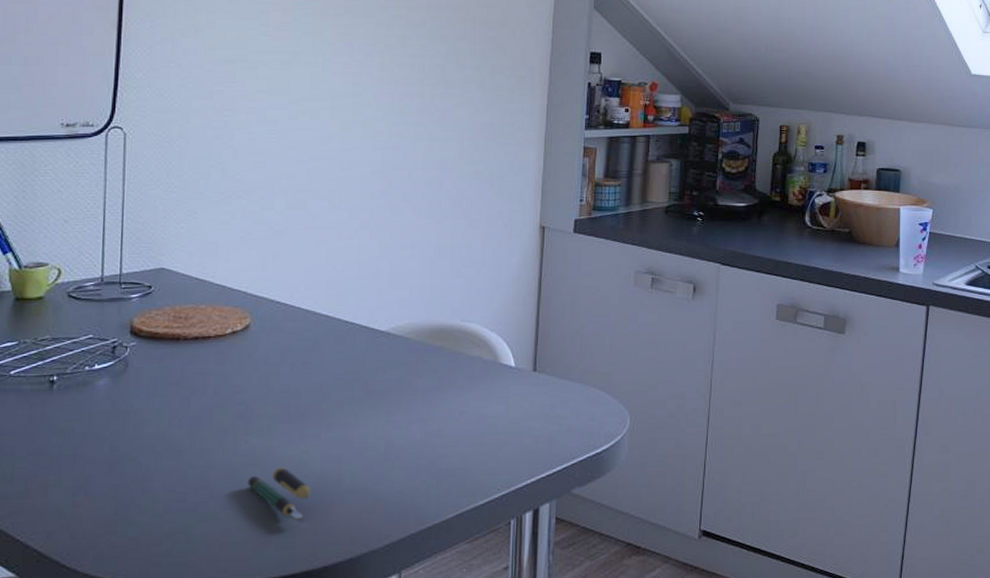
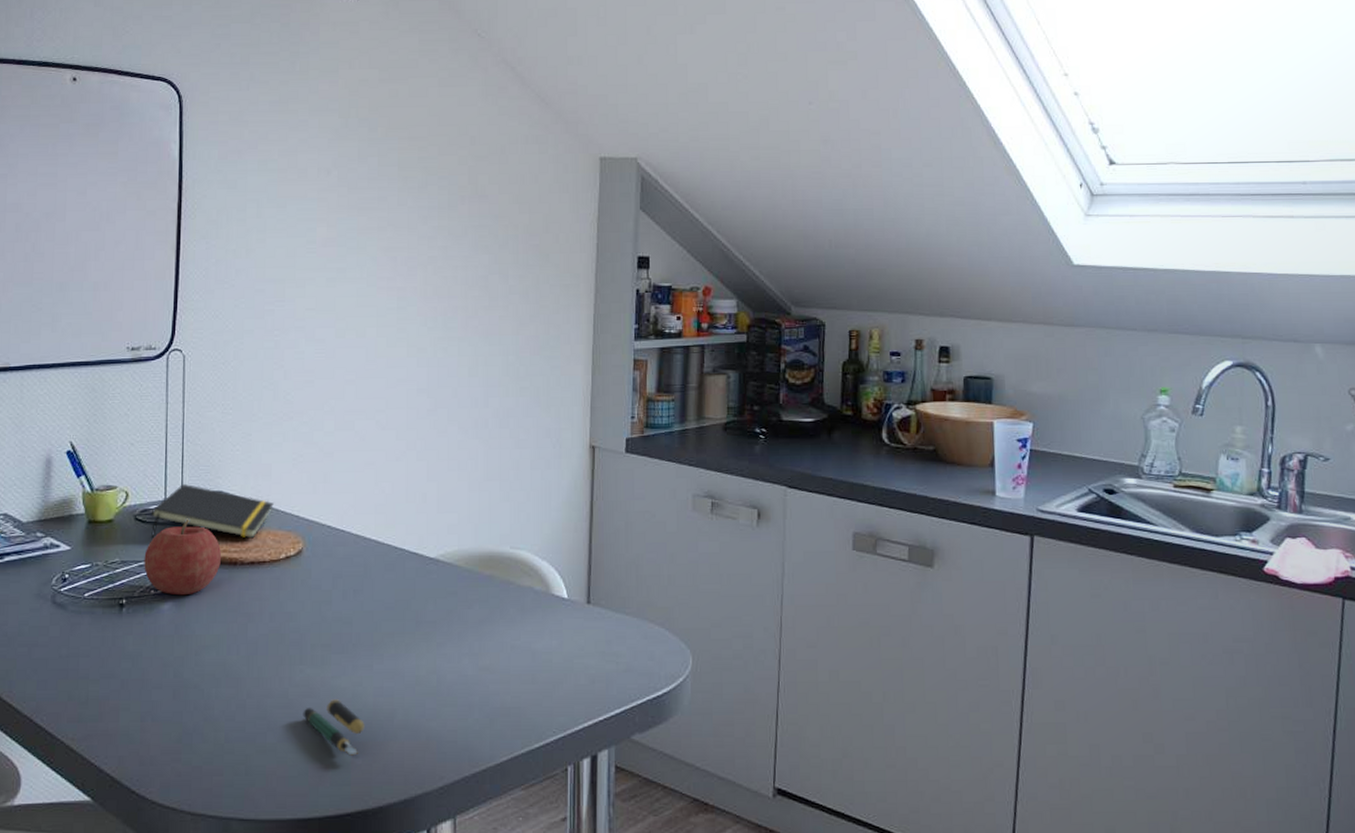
fruit: none [77,295,163,371] -> present [144,518,221,596]
notepad: none [86,261,220,316] -> present [151,484,274,539]

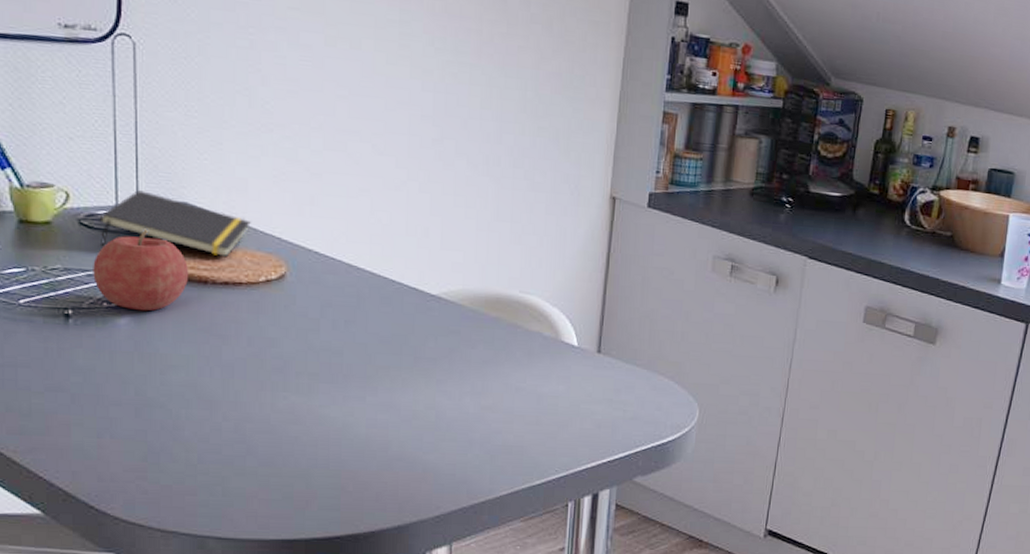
pen: present [303,699,365,756] -> none [287,428,356,483]

